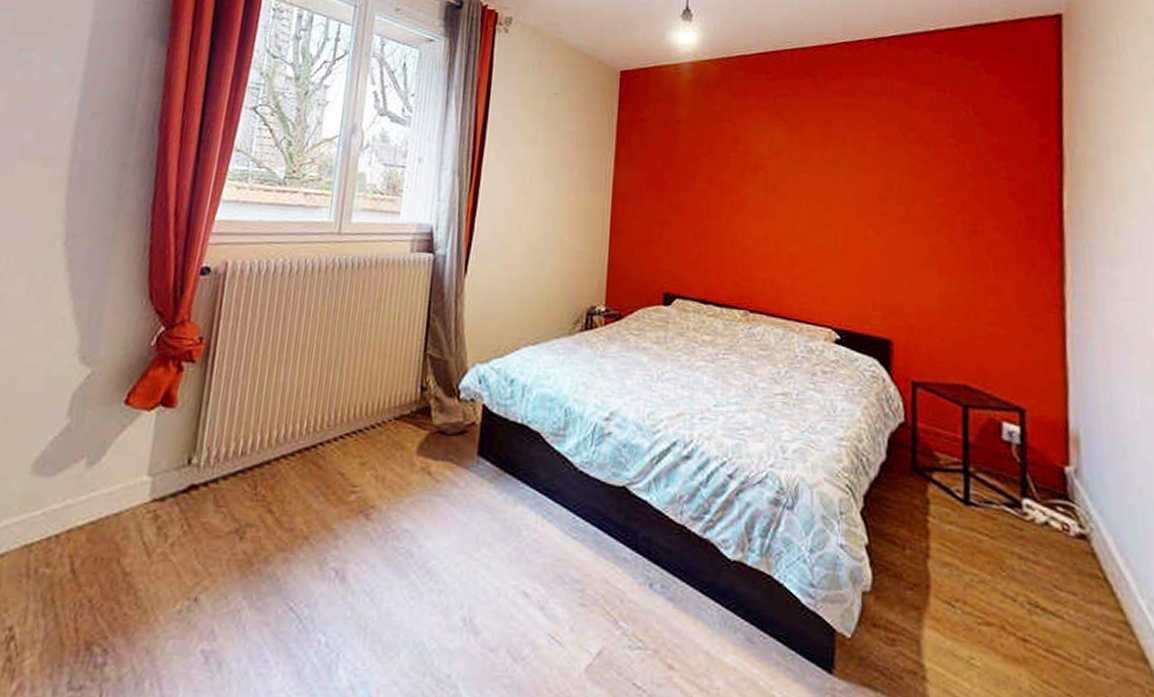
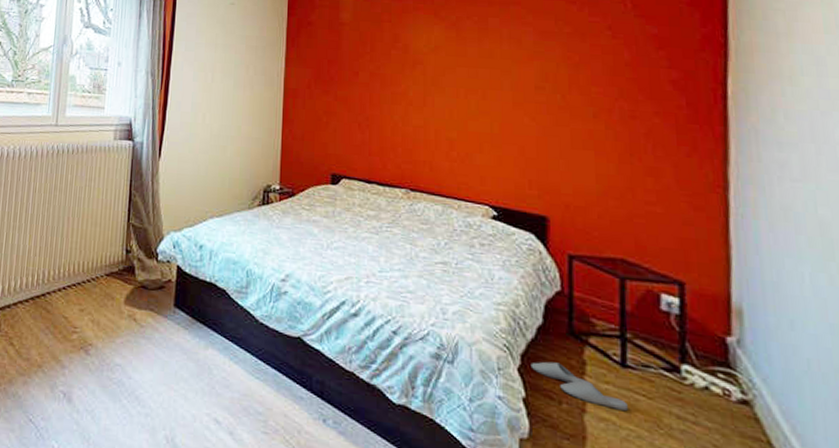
slippers: none [874,502,971,554] -> present [531,361,628,412]

